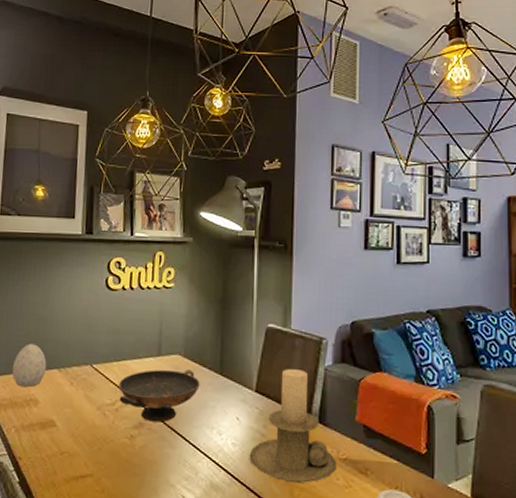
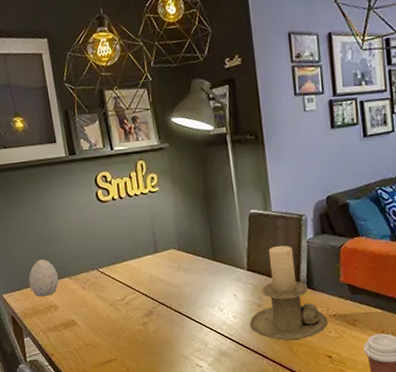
decorative bowl: present [119,369,200,423] -> none [125,260,197,309]

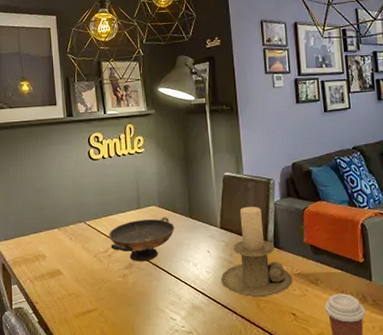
decorative egg: present [28,259,59,296] -> none [21,210,49,245]
decorative bowl: none [125,260,197,309] -> present [109,217,175,262]

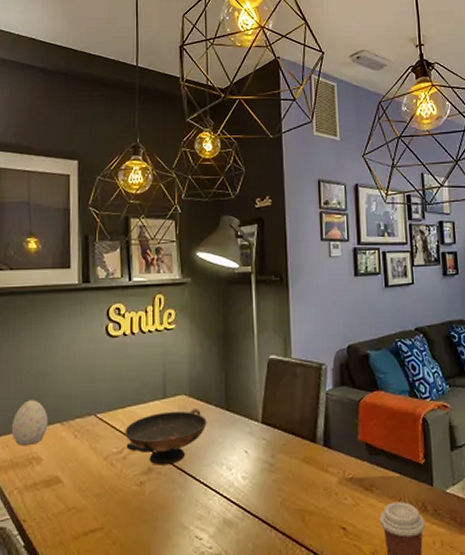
decorative egg: none [21,210,49,245] -> present [11,400,48,445]
candle holder: present [221,206,293,298] -> none [259,396,344,509]

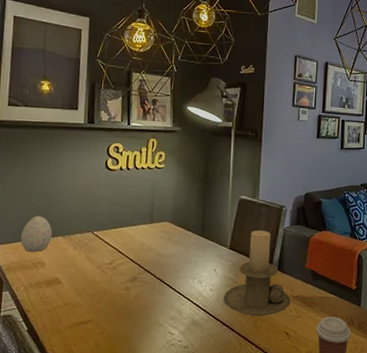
decorative bowl: present [125,408,207,466] -> none [116,233,185,276]
candle holder: none [259,396,344,509] -> present [223,230,291,317]

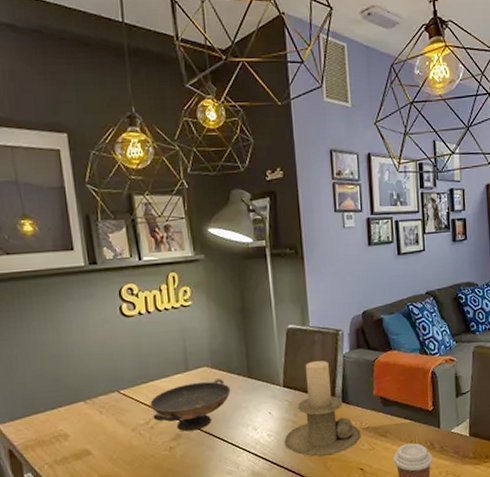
decorative egg: present [20,216,53,252] -> none [32,382,71,425]
decorative bowl: none [116,233,185,276] -> present [150,378,231,432]

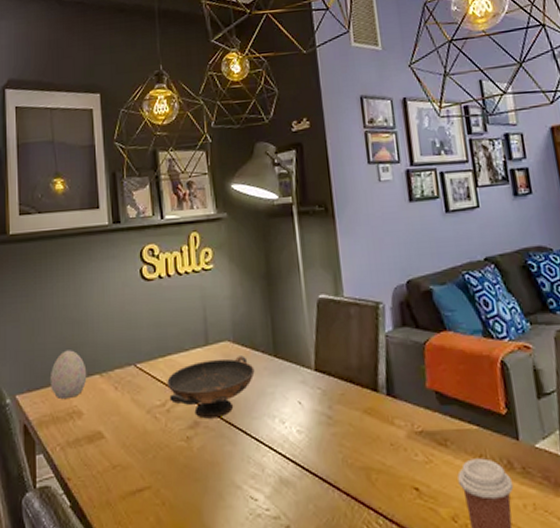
decorative egg: none [32,382,71,425] -> present [49,350,87,399]
candle holder: present [284,360,361,457] -> none [317,339,414,467]

